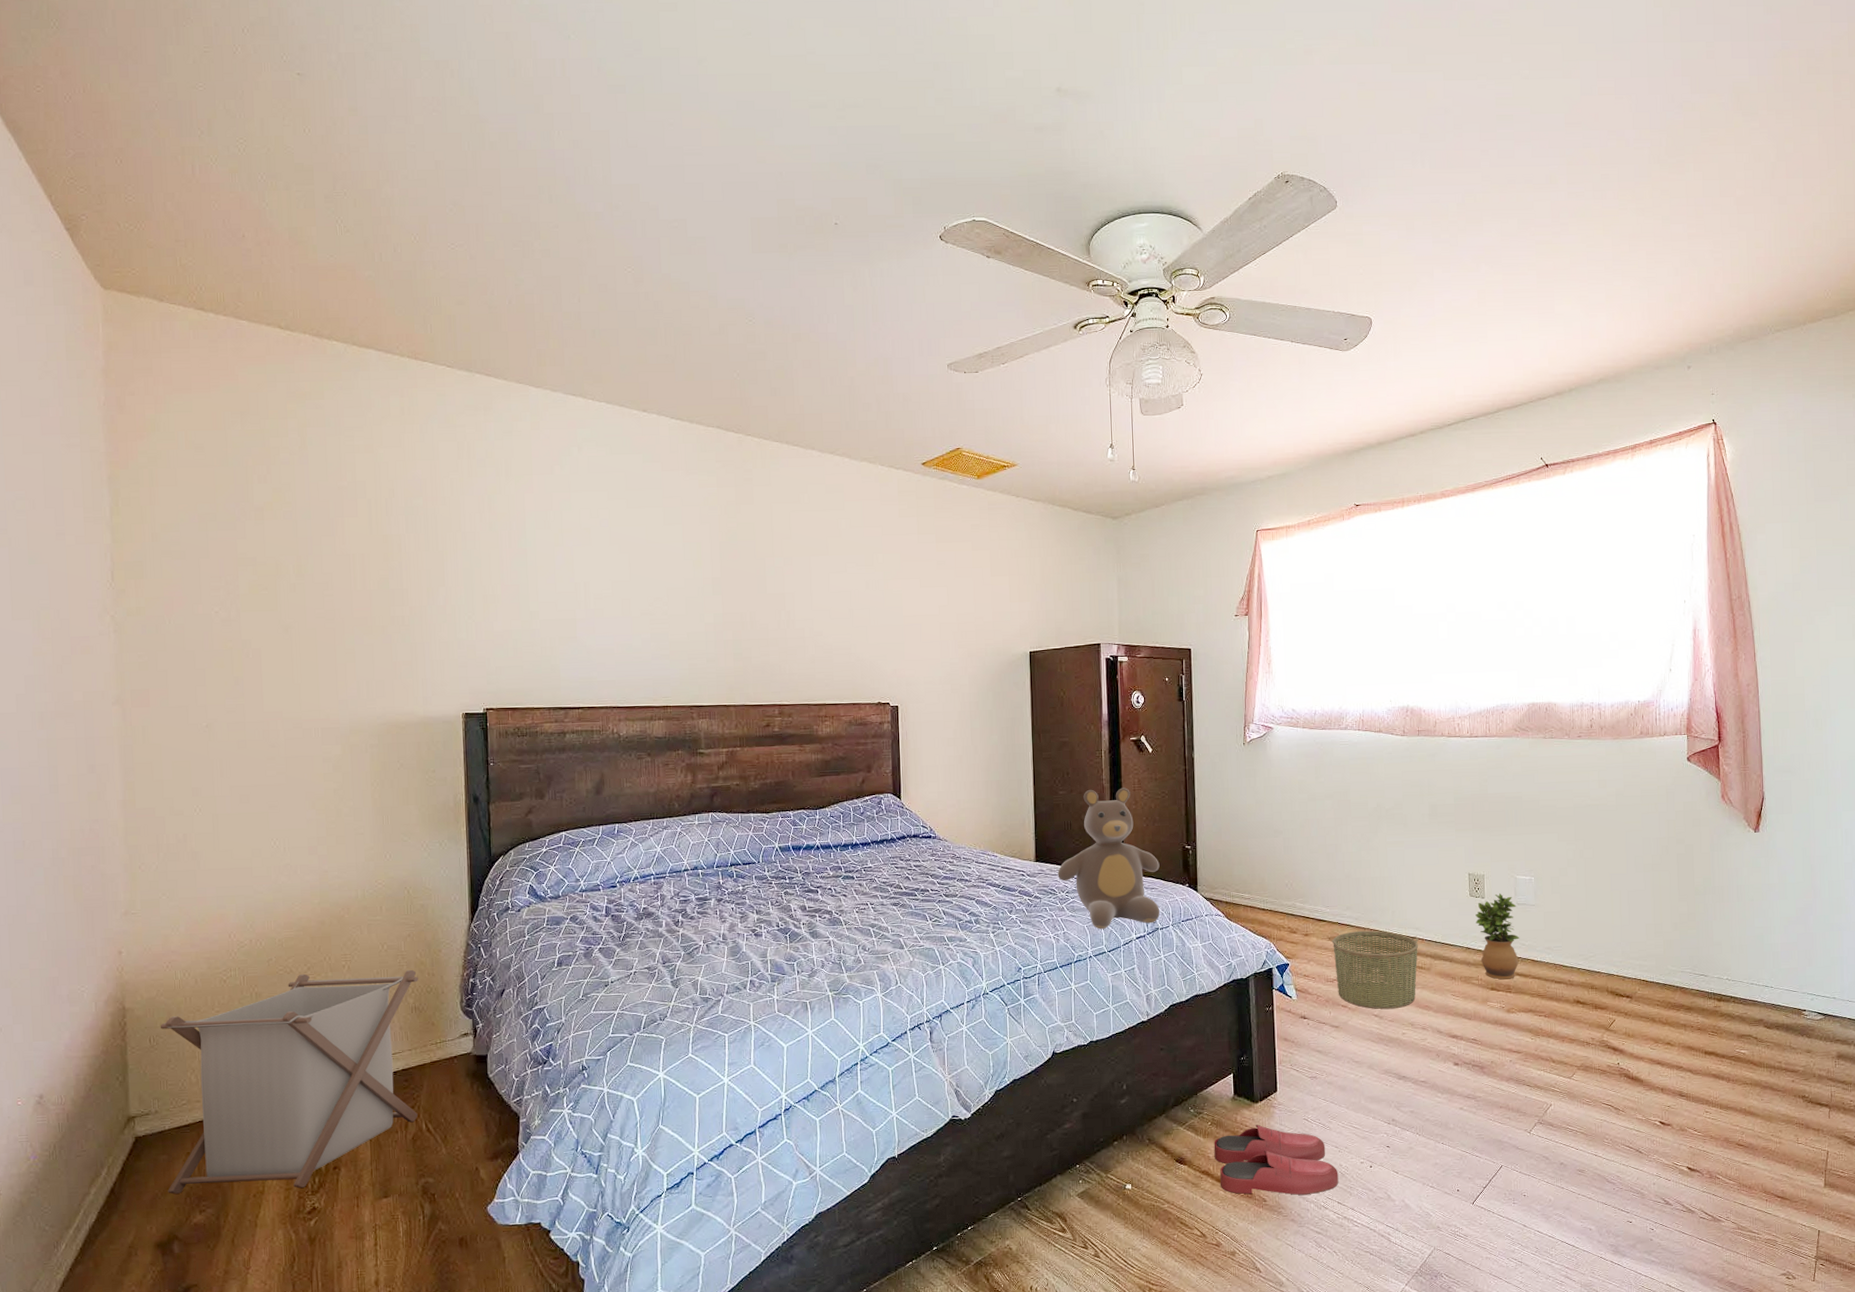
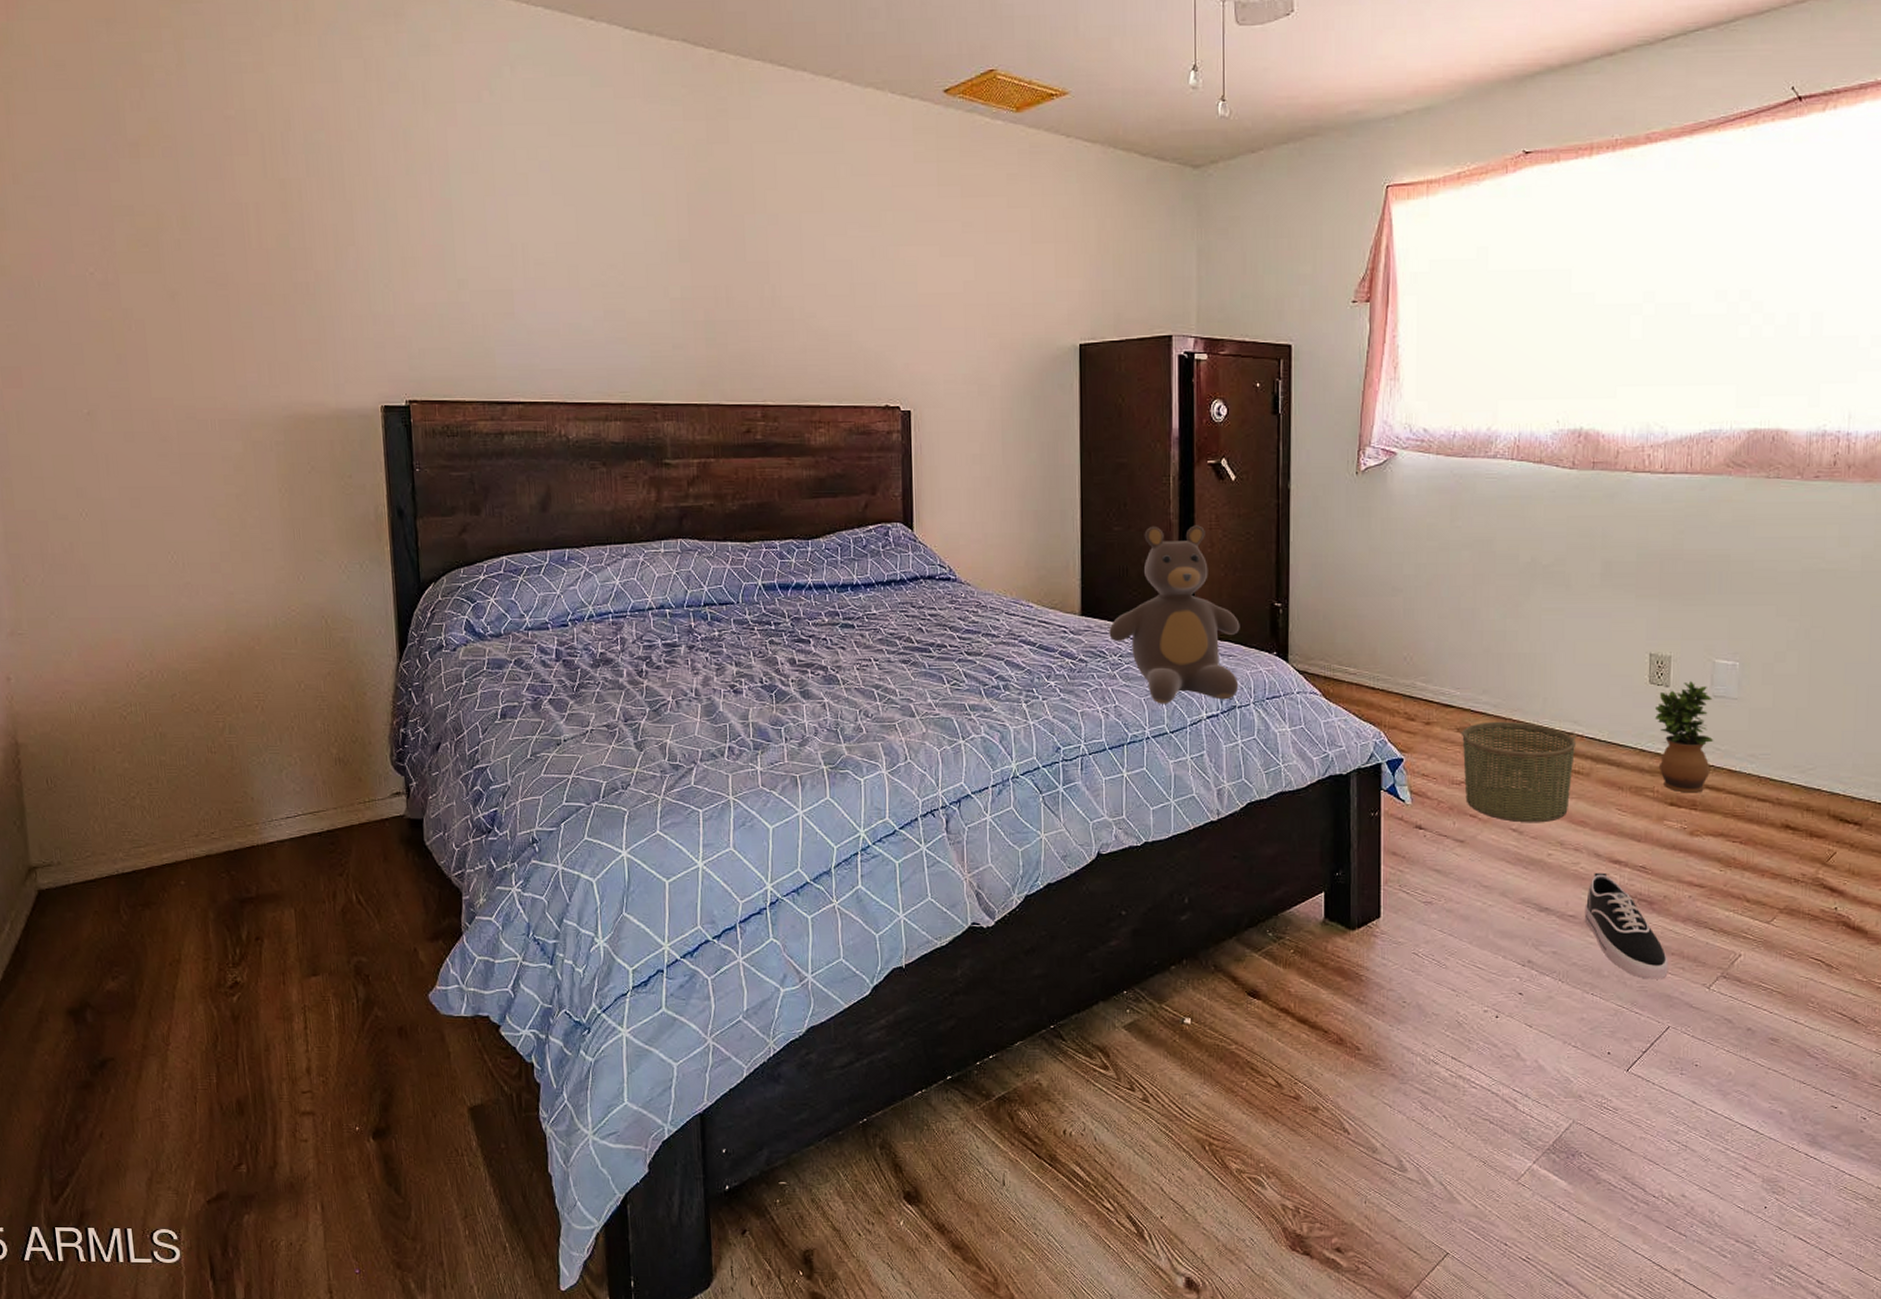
laundry basket: present [160,969,418,1194] -> none [57,713,347,958]
slippers: present [1214,1124,1339,1195] -> none [1296,956,1454,1045]
shoe: none [1432,1045,1498,1129] -> present [1584,872,1669,979]

